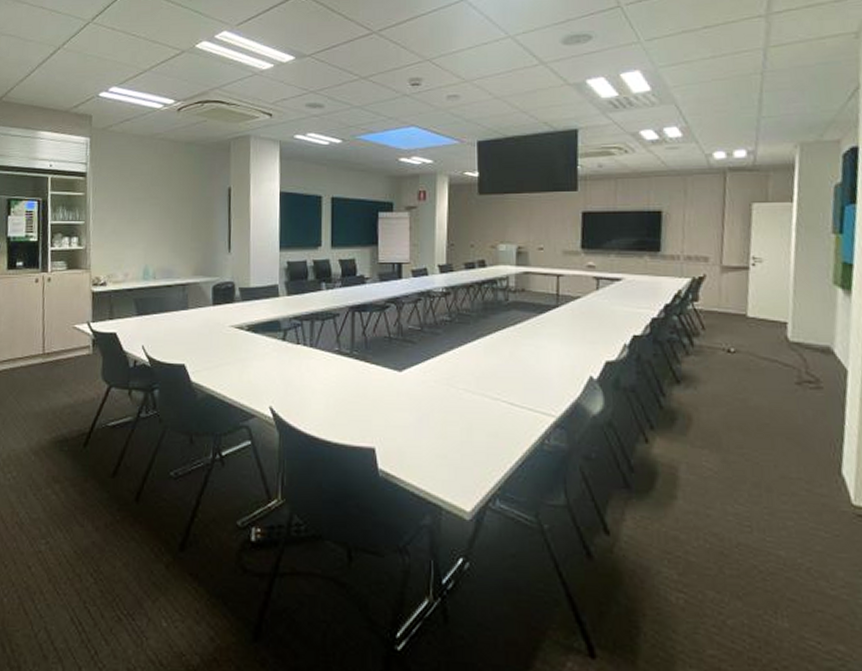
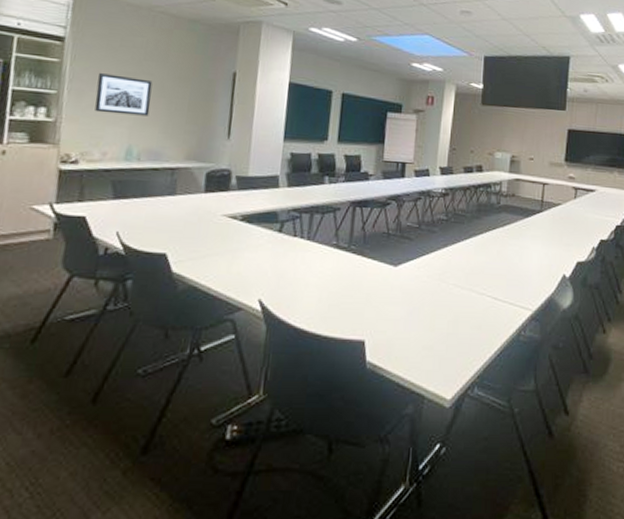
wall art: none [115,202,160,238] -> present [95,73,153,116]

